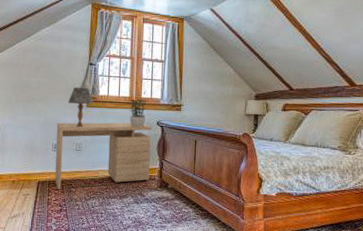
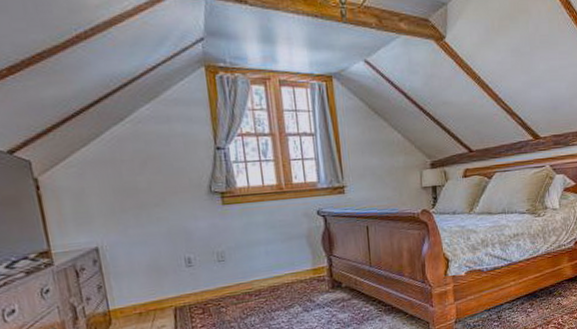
desk: present [55,122,151,190] -> none [185,216,318,314]
table lamp: present [68,87,93,128] -> none [196,179,230,233]
potted plant: present [128,97,147,127] -> none [276,183,302,222]

